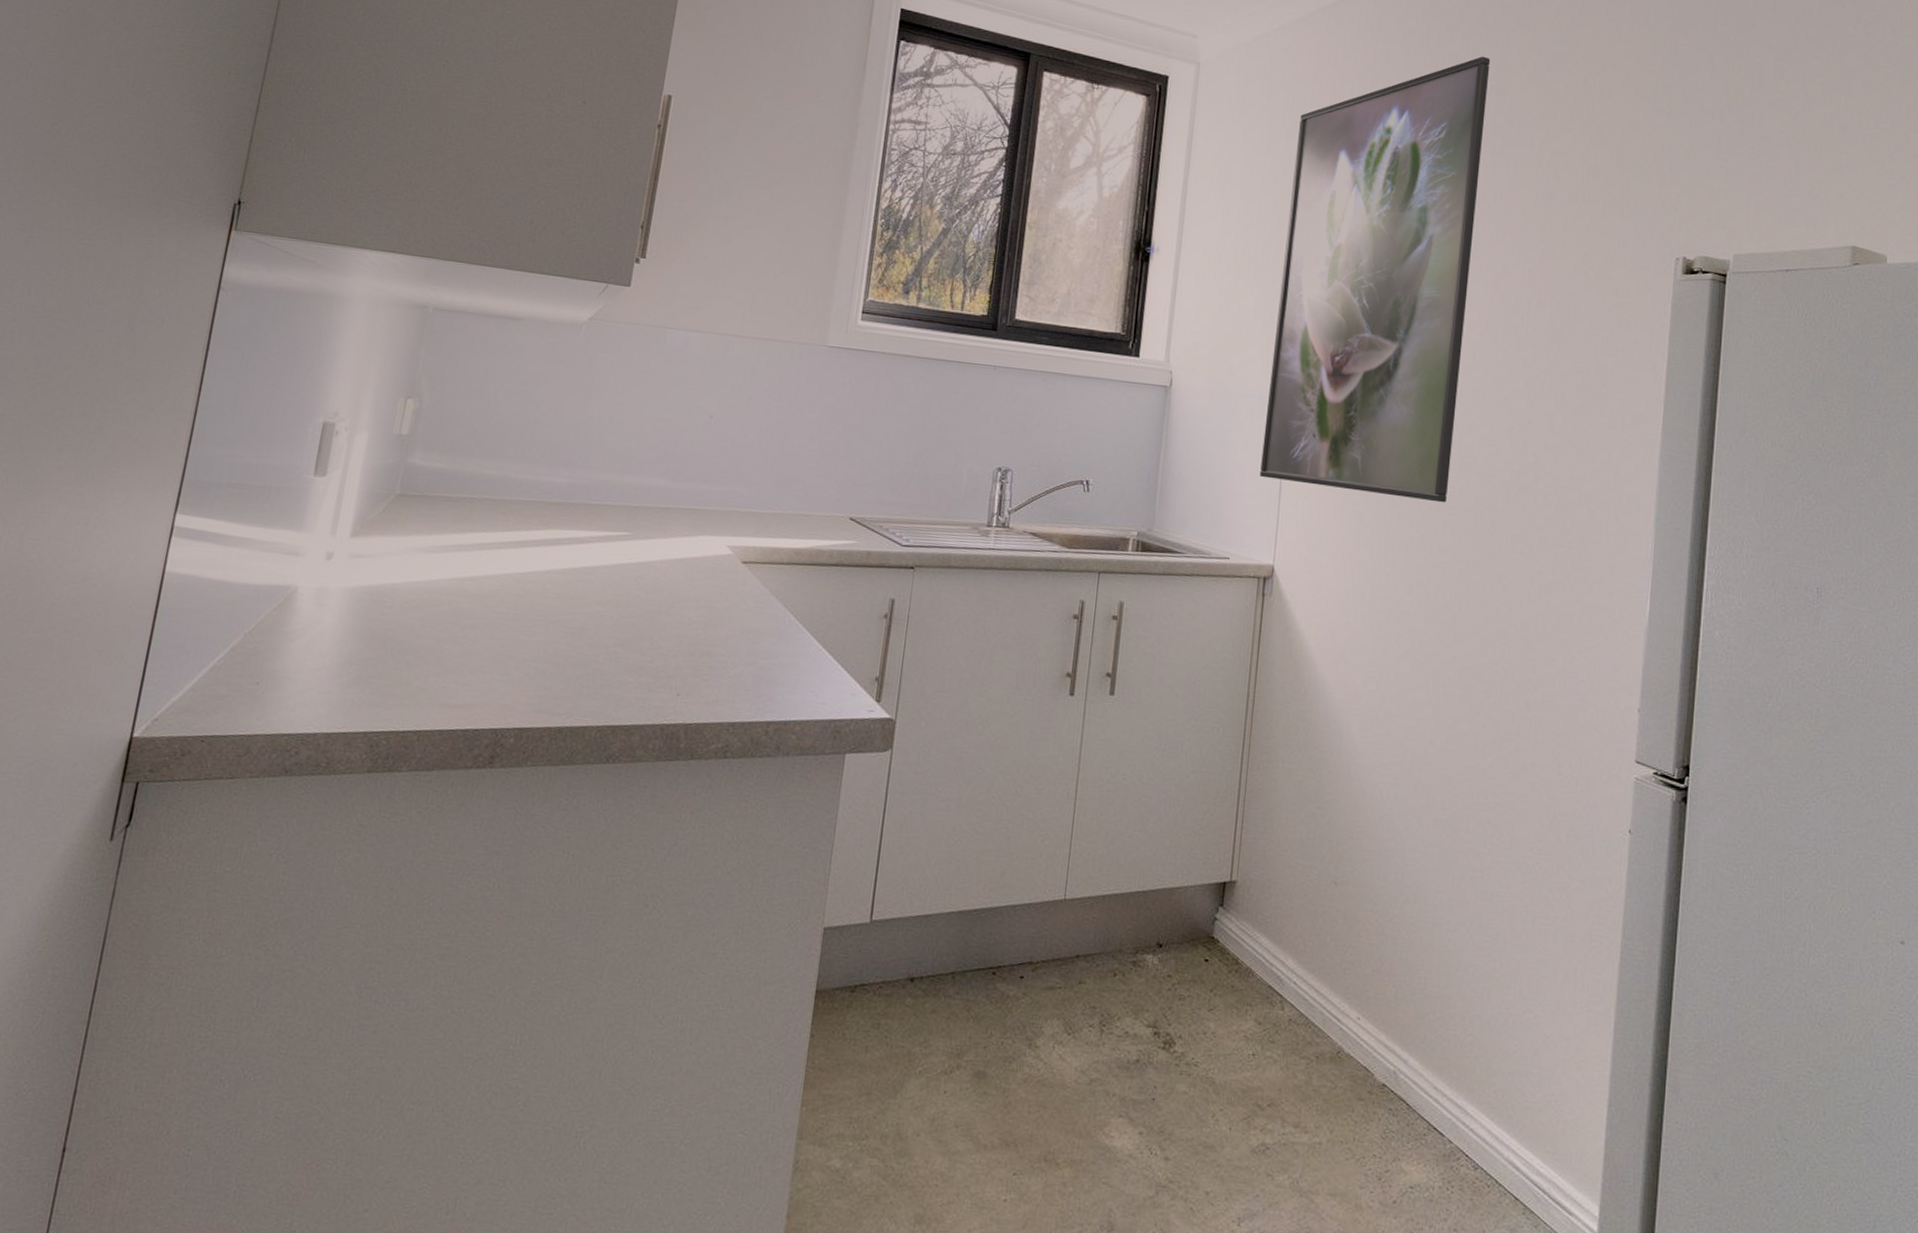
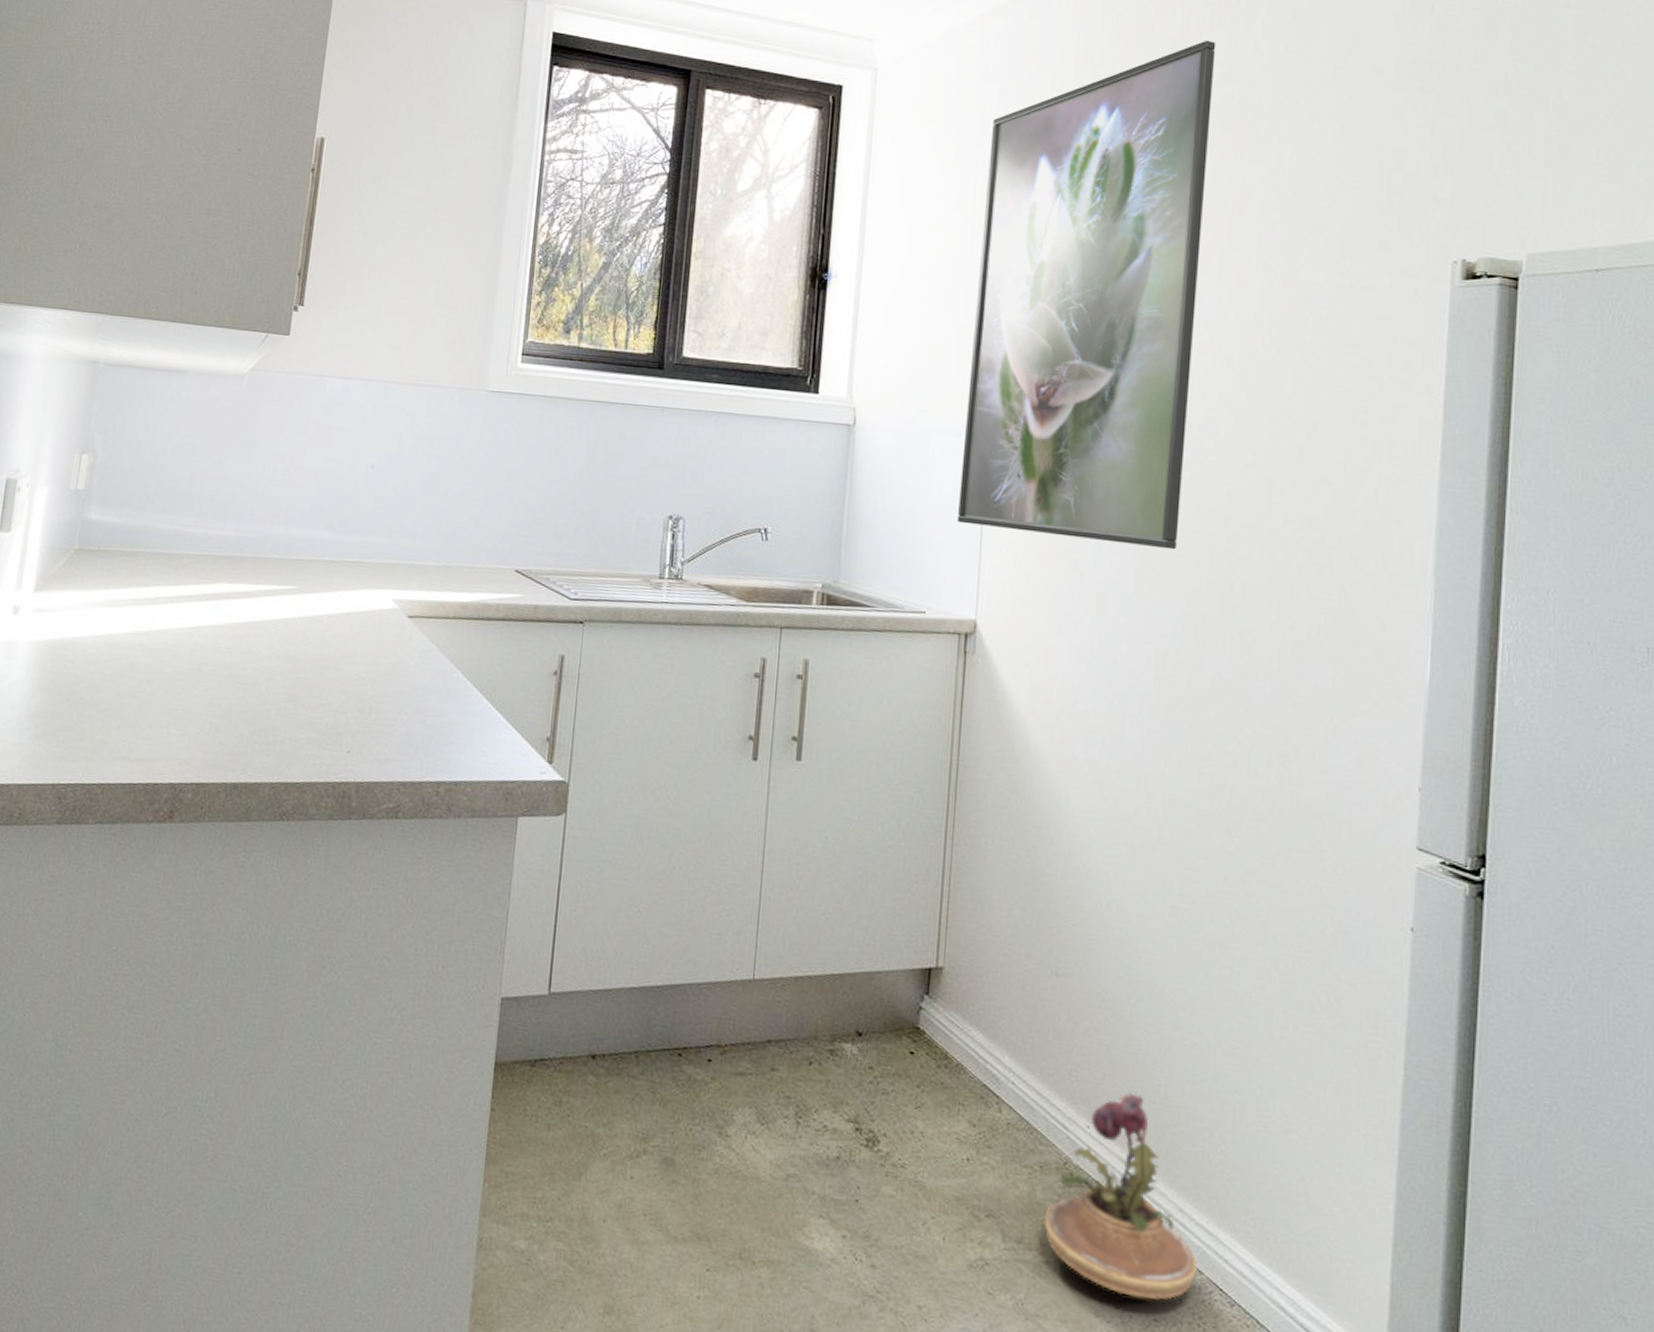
potted plant: none [1318,985,1448,1170] -> present [1044,1091,1198,1300]

